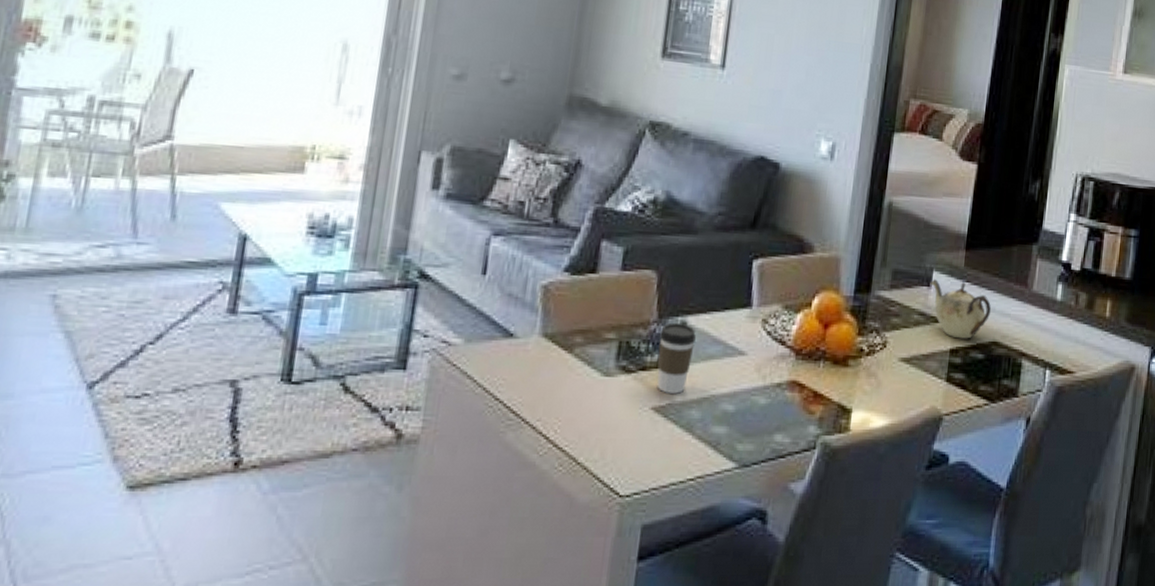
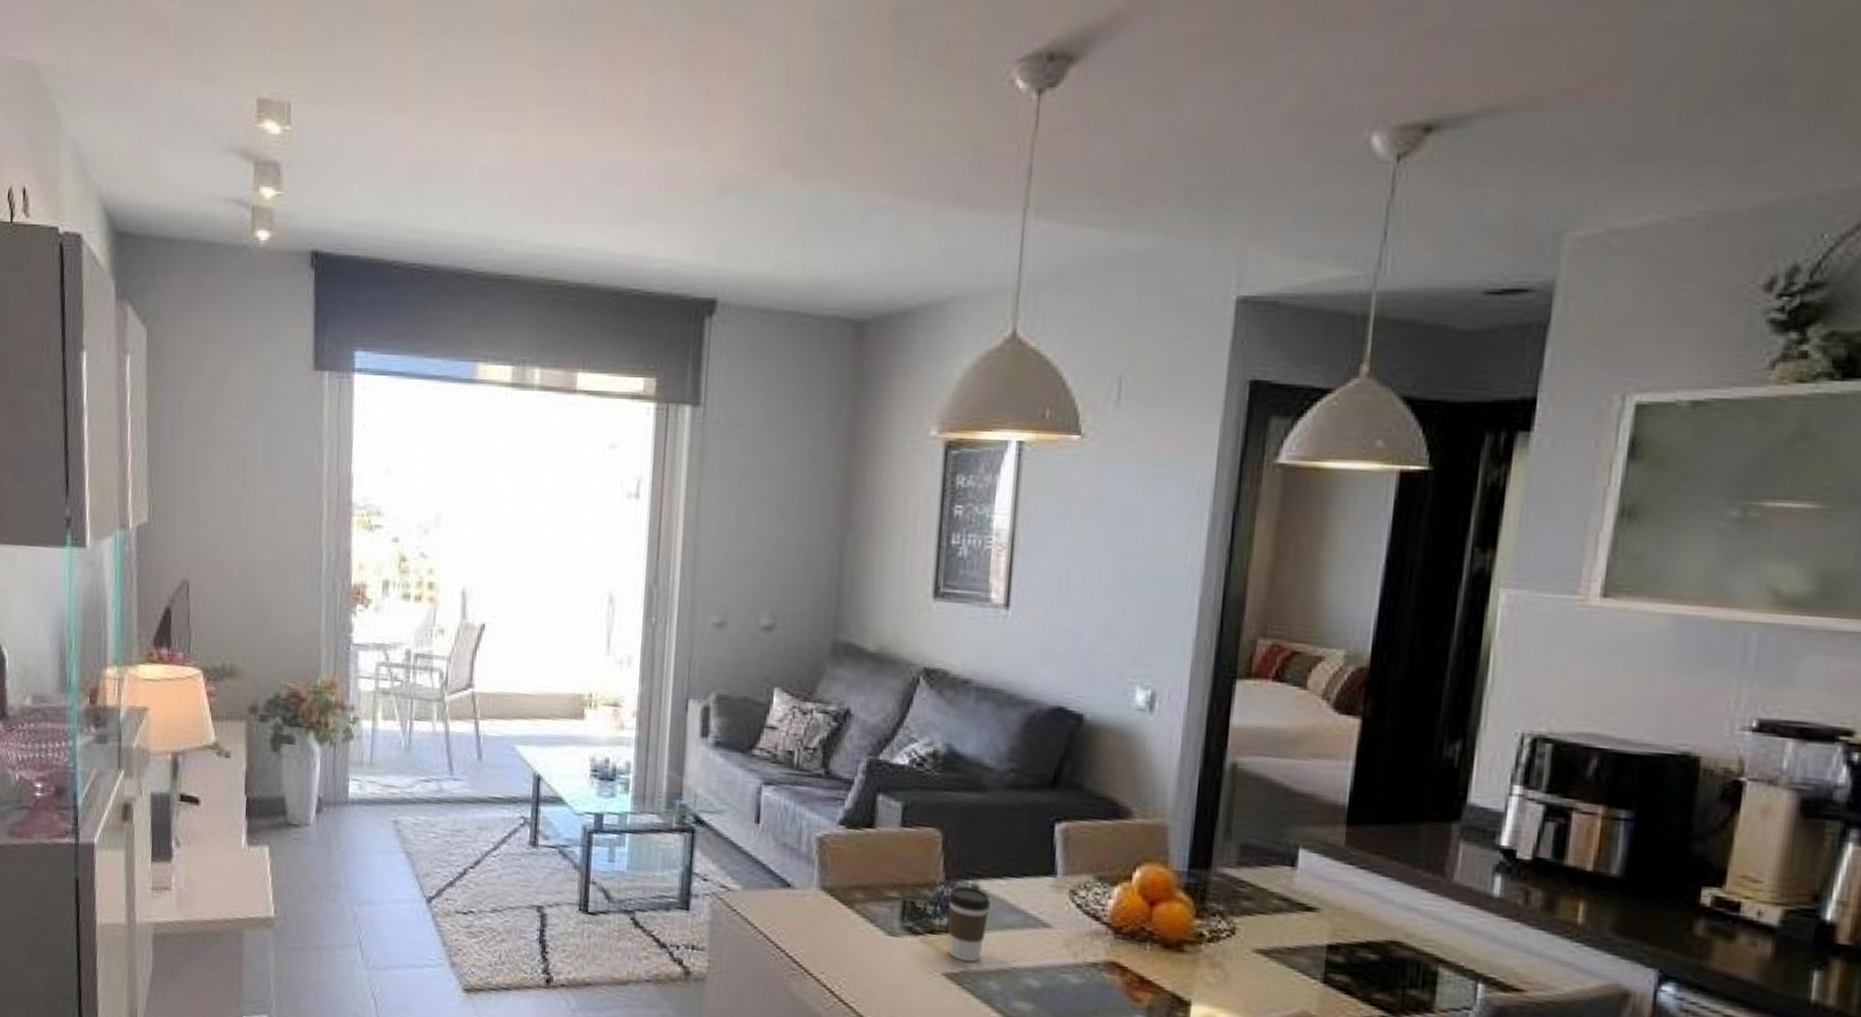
teapot: present [929,279,992,339] -> none [1293,858,1389,935]

